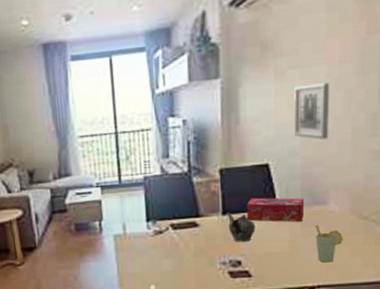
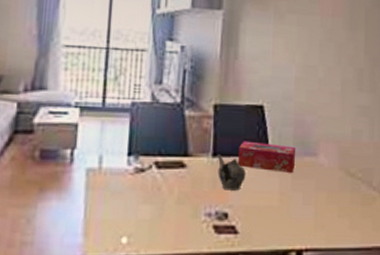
wall art: present [294,82,329,140] -> none [290,31,322,88]
cup: present [315,225,343,263] -> none [305,179,332,222]

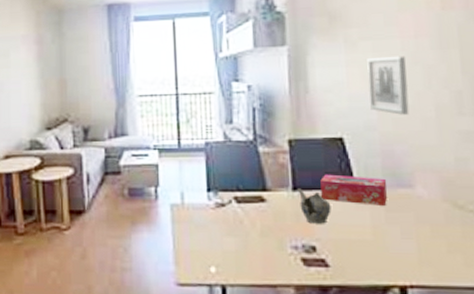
wall art: none [290,31,322,88] -> present [367,56,410,115]

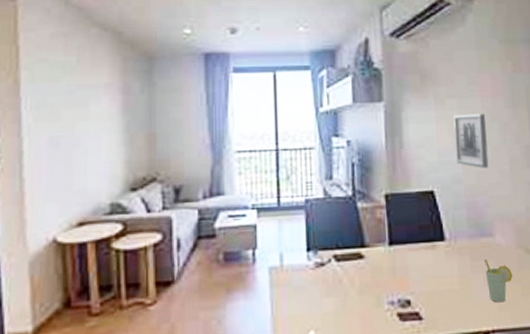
teapot: present [297,188,331,224] -> none [393,243,424,278]
tissue box: present [320,174,388,206] -> none [414,227,472,256]
cup: none [402,212,437,258] -> present [484,259,513,303]

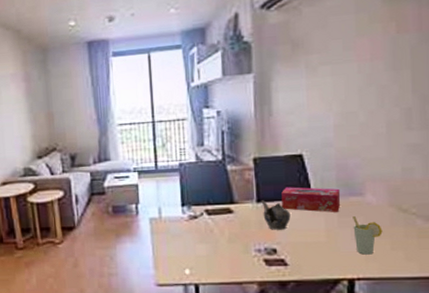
teapot: none [393,243,424,278] -> present [261,200,291,230]
tissue box: none [414,227,472,256] -> present [281,187,341,212]
wall art: present [453,113,489,168] -> none [326,78,363,132]

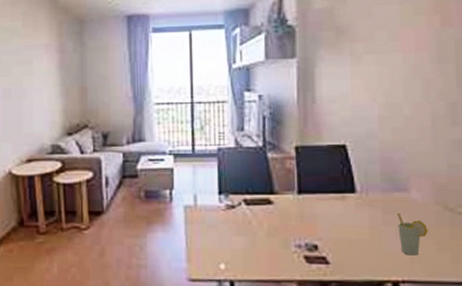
teapot: present [261,200,291,230] -> none [302,192,333,225]
tissue box: present [281,187,341,212] -> none [324,179,385,208]

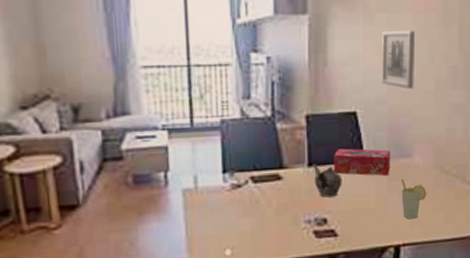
teapot: none [302,192,333,225] -> present [313,164,342,198]
tissue box: none [324,179,385,208] -> present [334,148,391,176]
wall art: none [370,69,408,124] -> present [382,30,415,89]

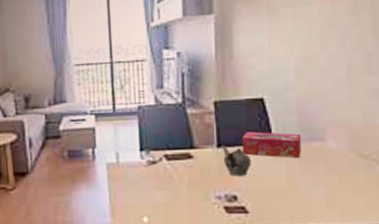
wall art: present [382,30,415,89] -> none [287,20,324,76]
cup: present [401,179,427,219] -> none [314,162,344,202]

